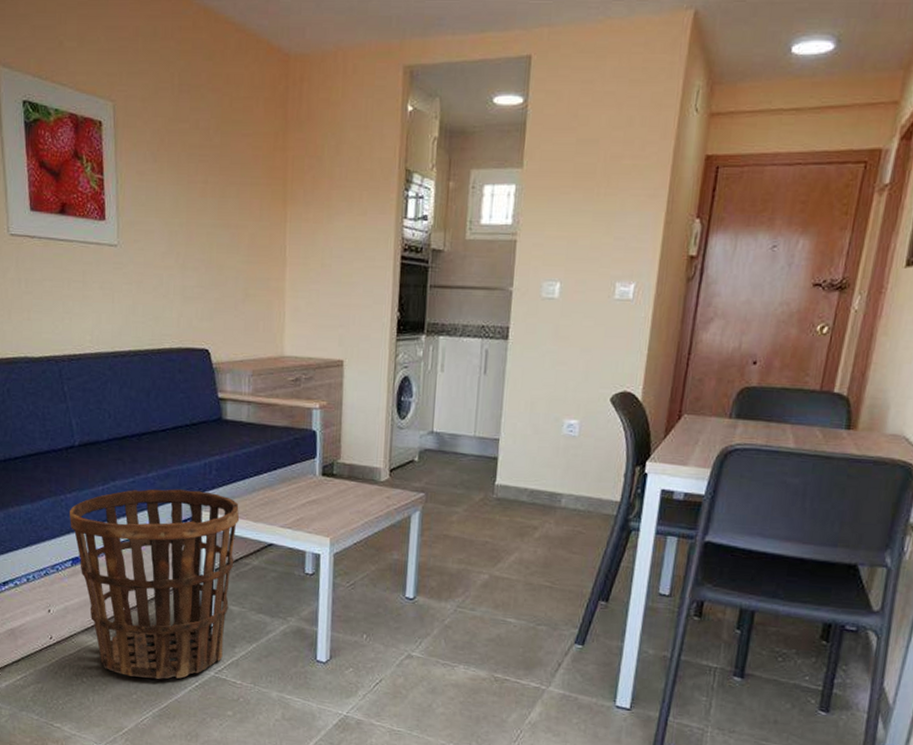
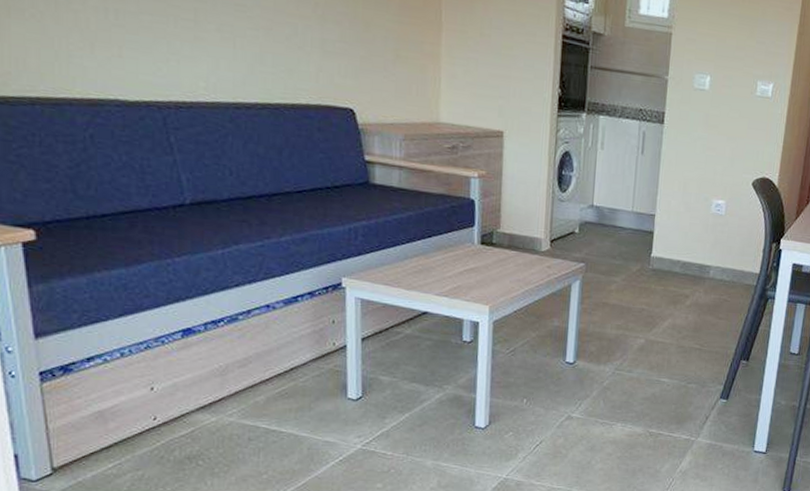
basket: present [70,489,240,679] -> none [179,254,390,456]

